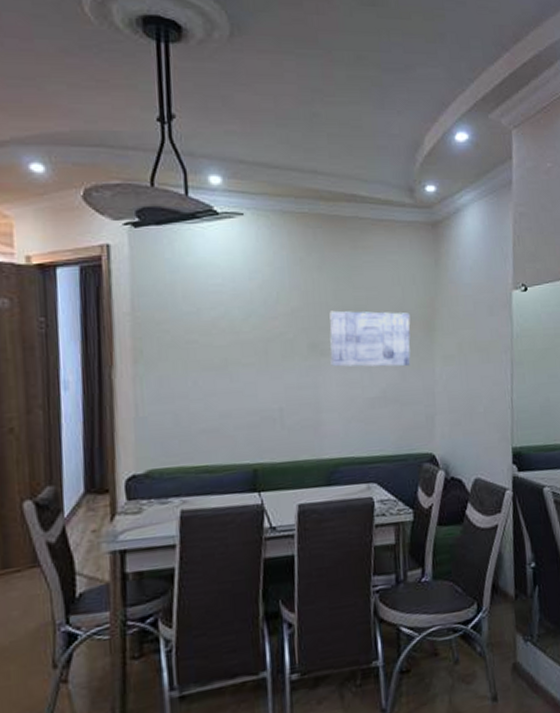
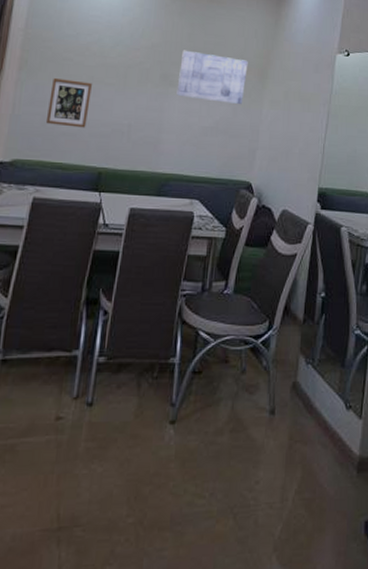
picture frame: none [178,365,229,423] -> present [45,77,92,128]

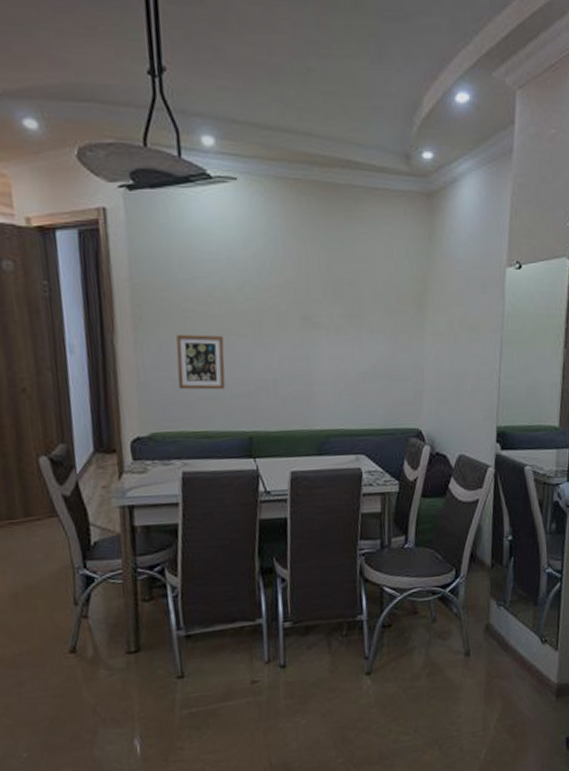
wall art: present [176,50,248,105] -> none [322,283,402,343]

